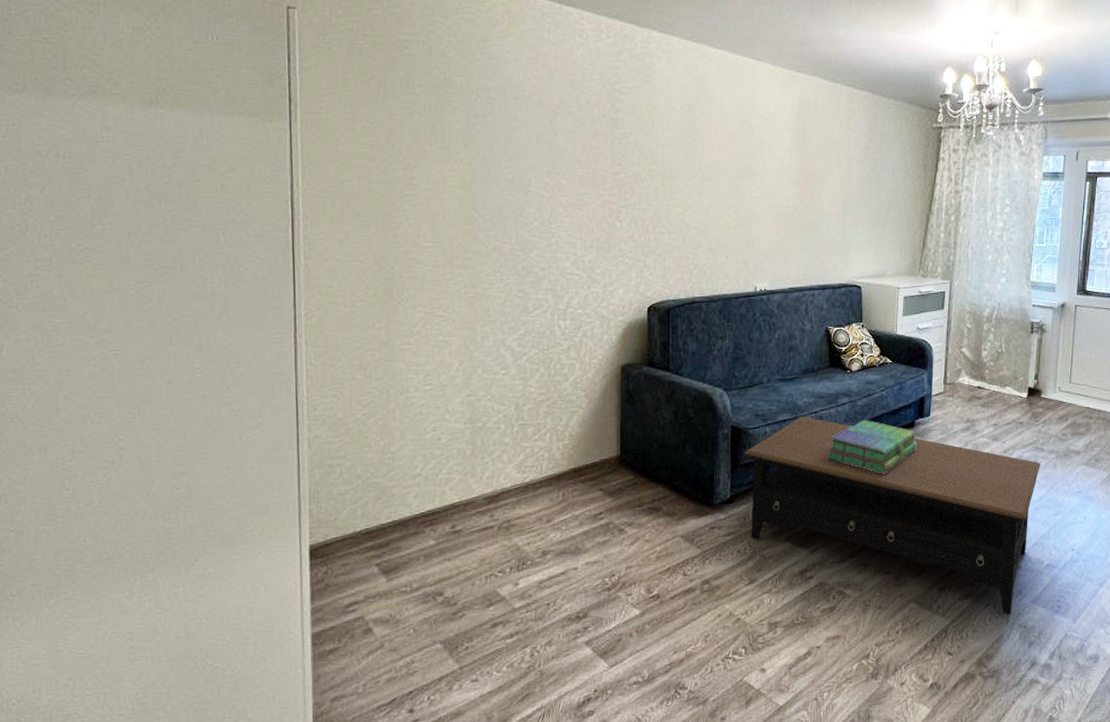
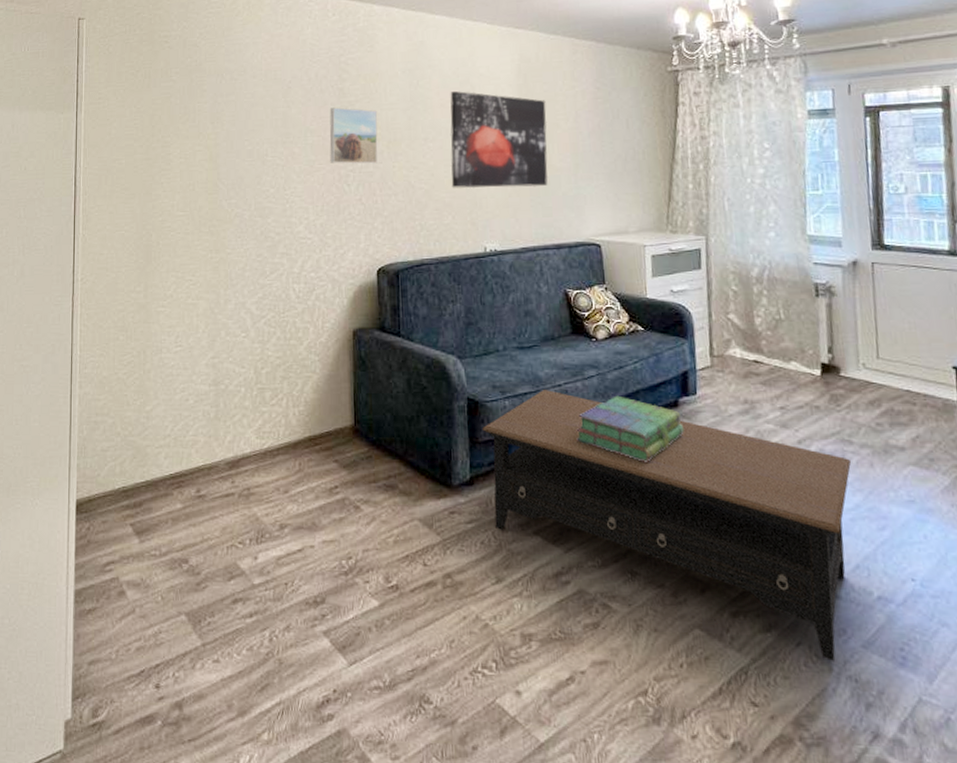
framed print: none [600,139,653,201] -> present [329,107,378,164]
wall art: none [726,131,821,230] -> present [450,91,548,189]

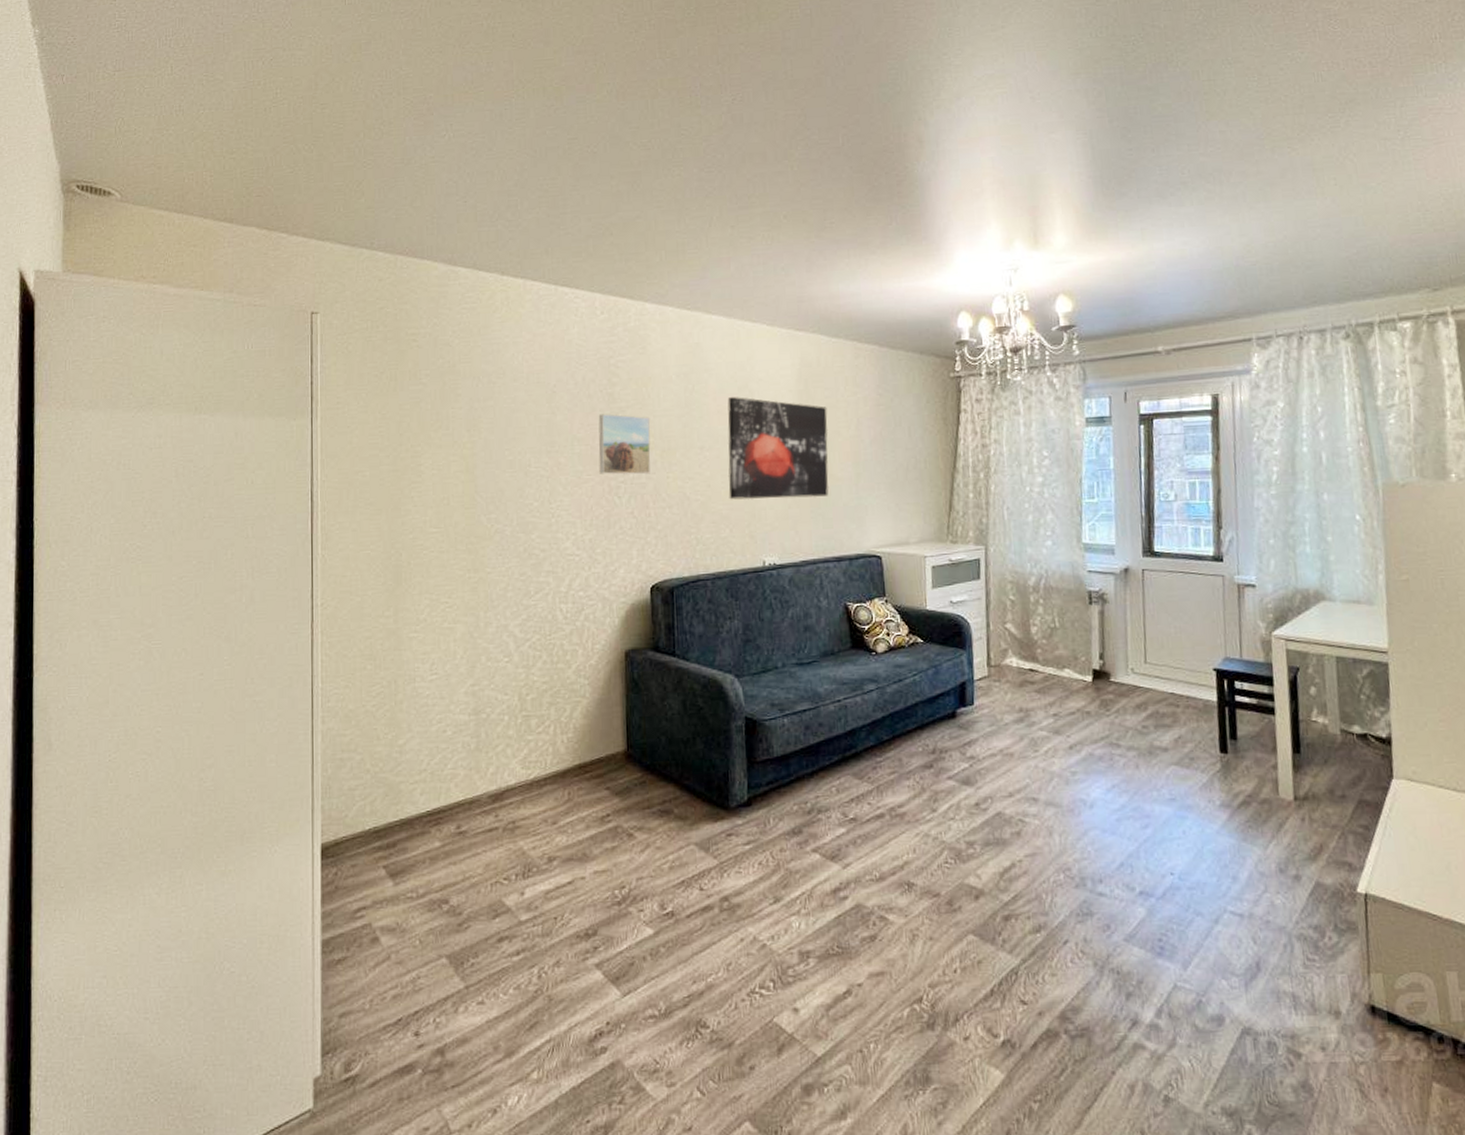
coffee table: present [483,390,852,663] -> none [761,706,1119,957]
stack of books: present [576,395,684,462] -> none [855,709,961,774]

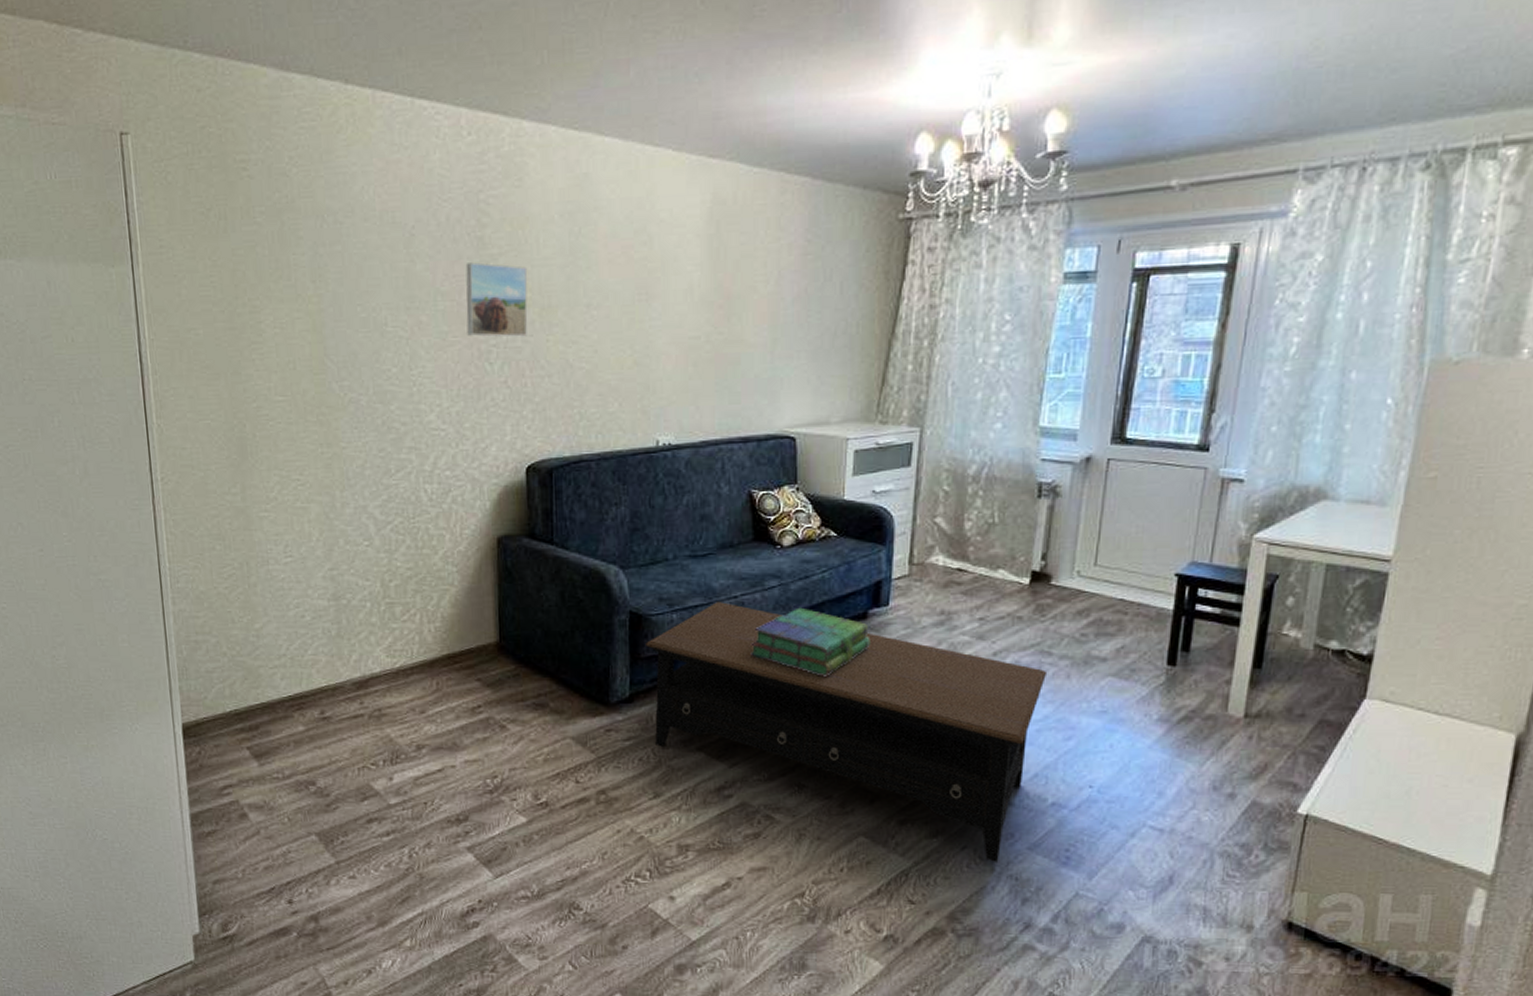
wall art: present [727,397,829,500] -> none [619,242,742,369]
coffee table: none [761,706,1119,957] -> present [646,602,1048,863]
stack of books: none [855,709,961,774] -> present [750,607,871,676]

